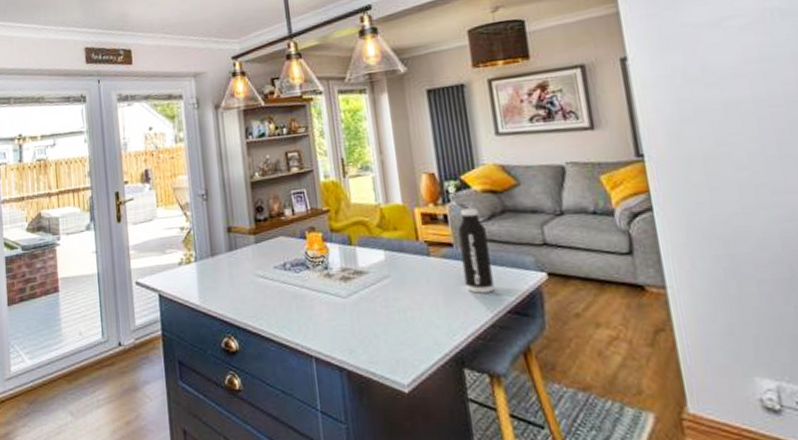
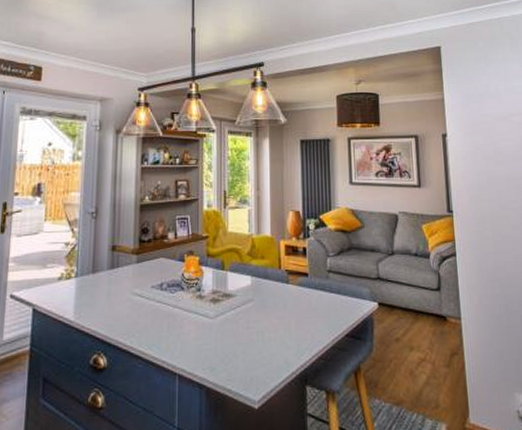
water bottle: present [457,208,494,294] -> none [313,244,337,318]

